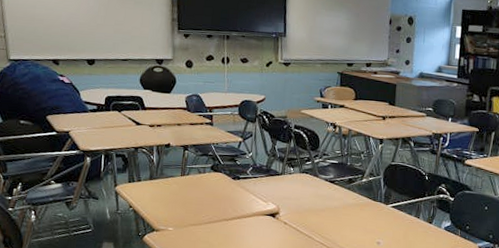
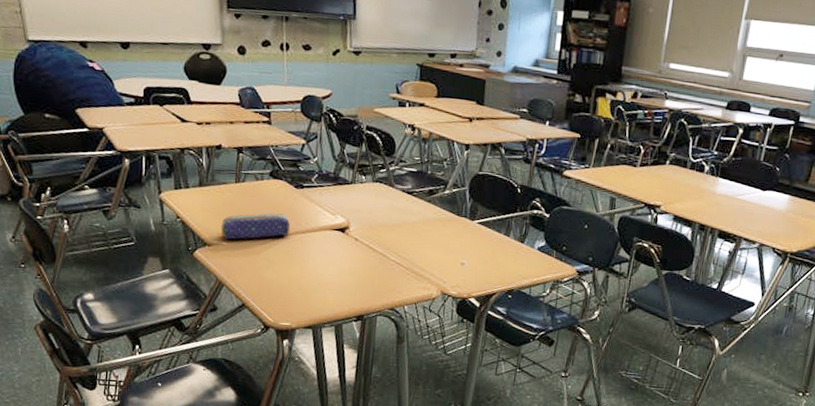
pencil case: none [167,201,228,226] -> present [221,213,291,240]

